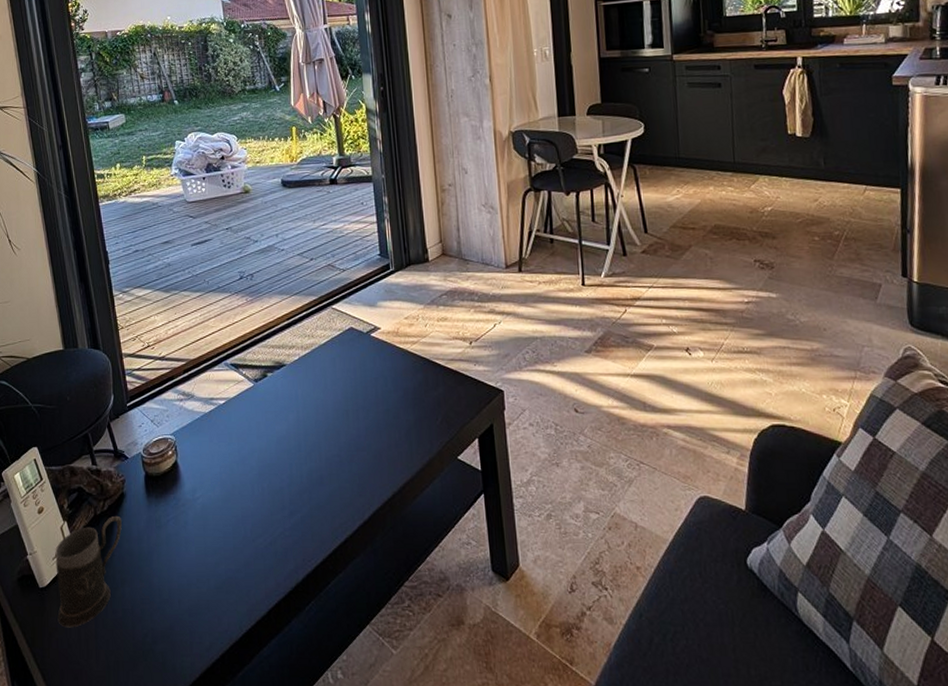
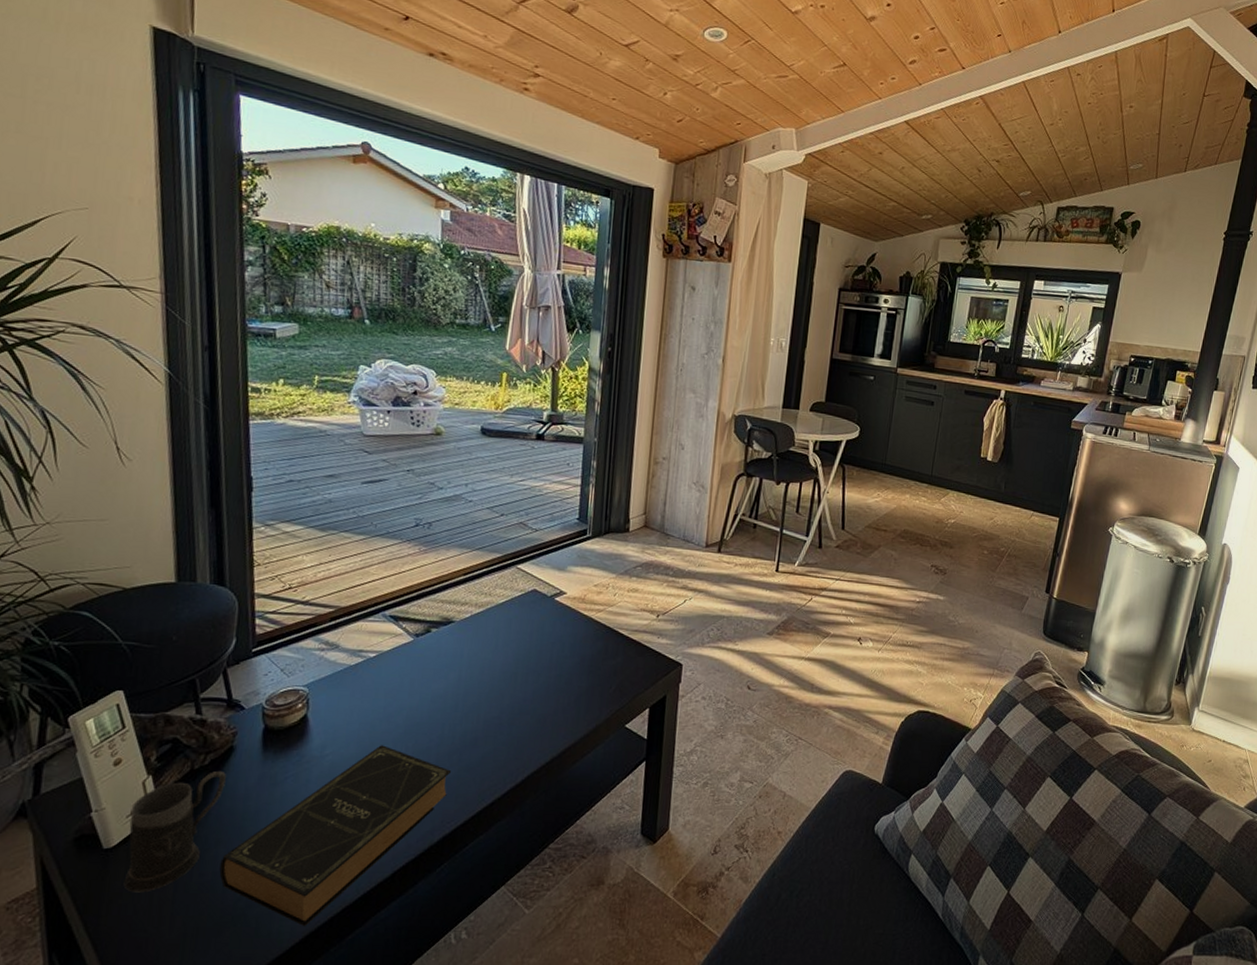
book: none [127,487,305,662] -> present [219,745,452,926]

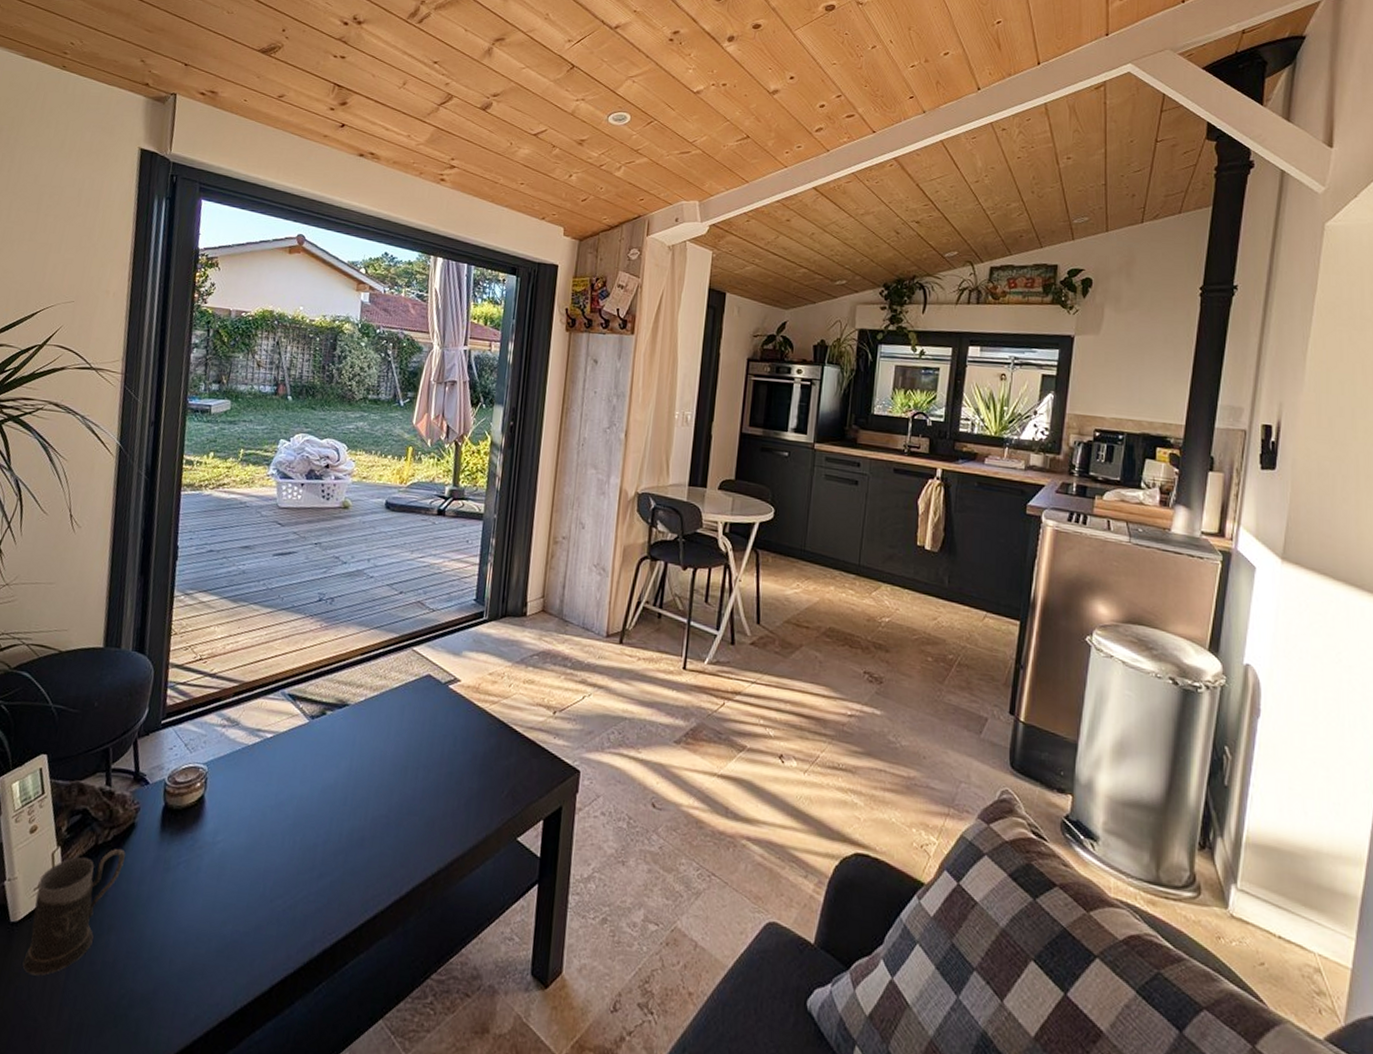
book: present [219,745,452,926] -> none [108,836,337,1038]

